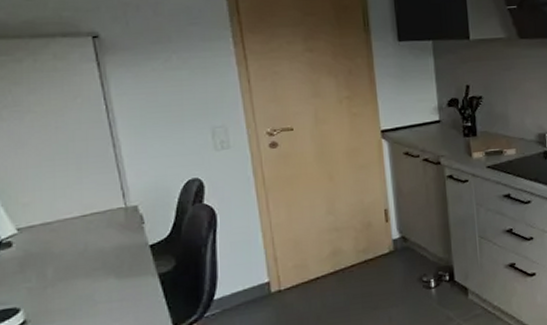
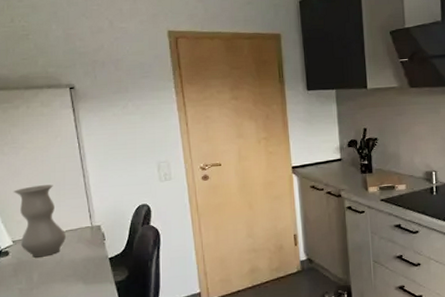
vase: none [16,157,91,248] -> present [13,184,66,258]

